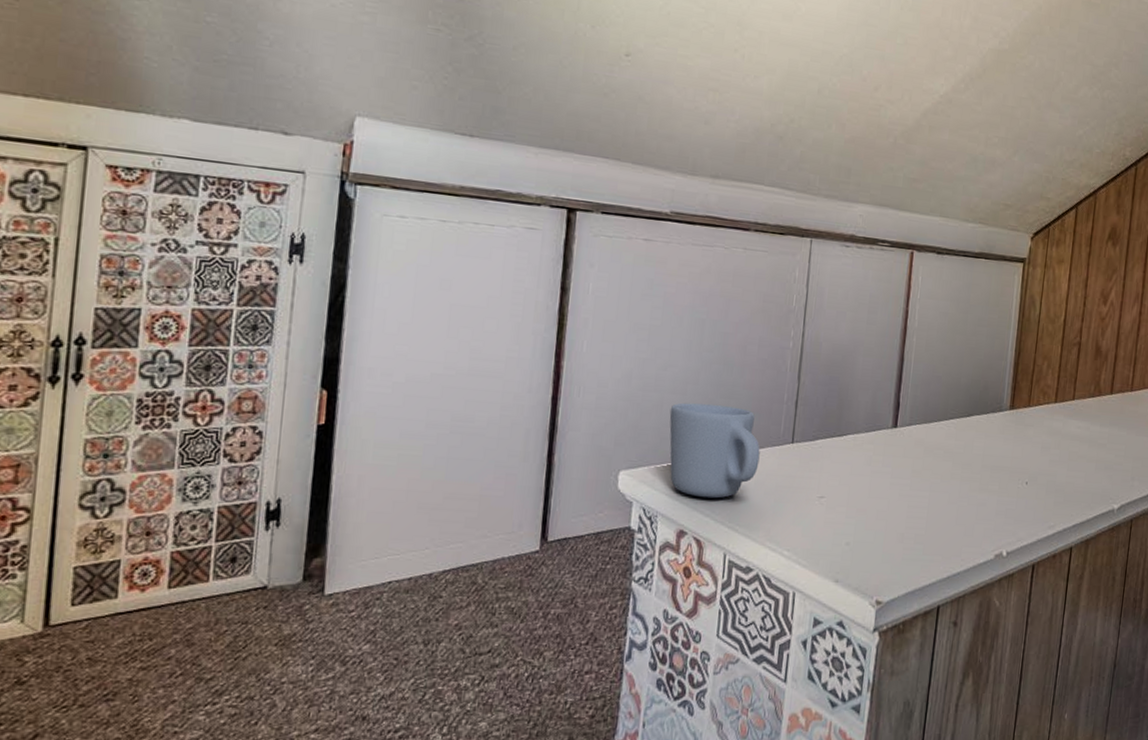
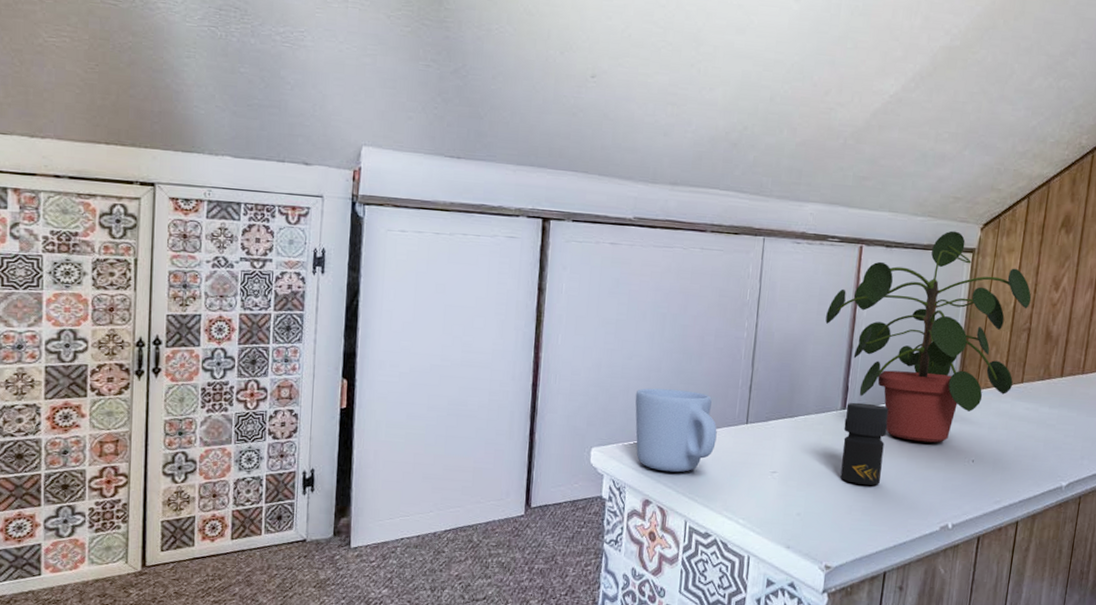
potted plant: none [876,239,1081,464] -> present [825,230,1032,443]
jar: none [892,419,941,511] -> present [840,402,889,485]

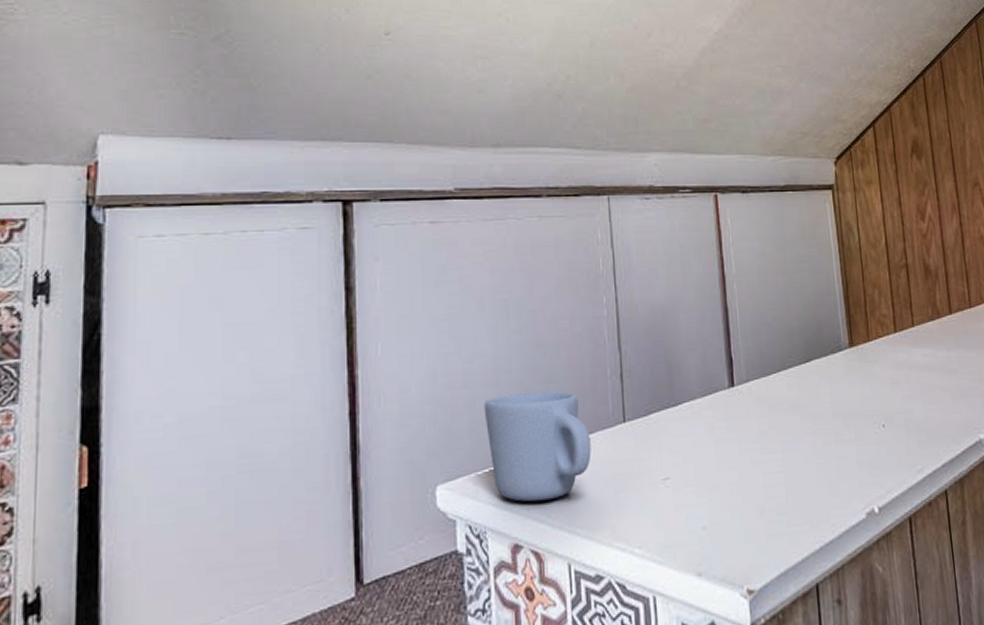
potted plant: present [825,230,1032,443] -> none [692,168,904,412]
jar: present [840,402,889,485] -> none [734,374,790,477]

